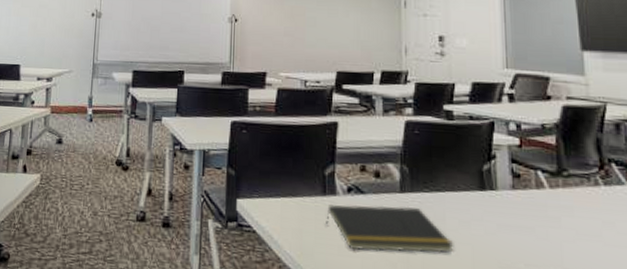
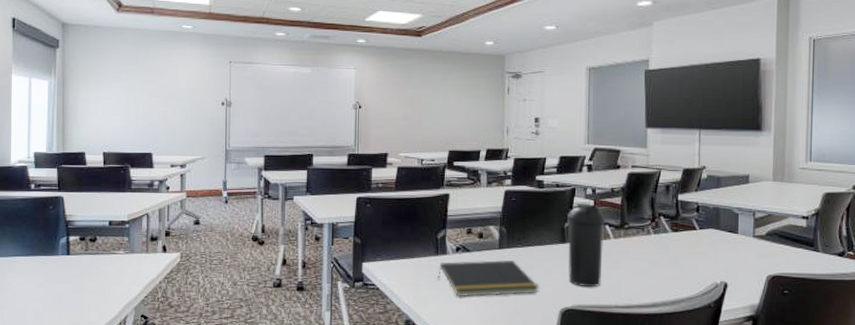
water bottle: none [486,140,537,250] -> present [567,202,605,287]

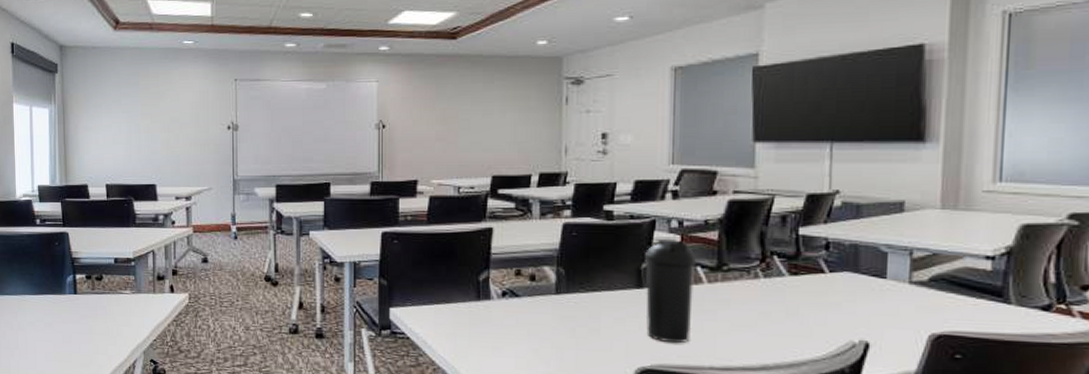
notepad: present [438,259,539,297] -> none [480,307,608,351]

